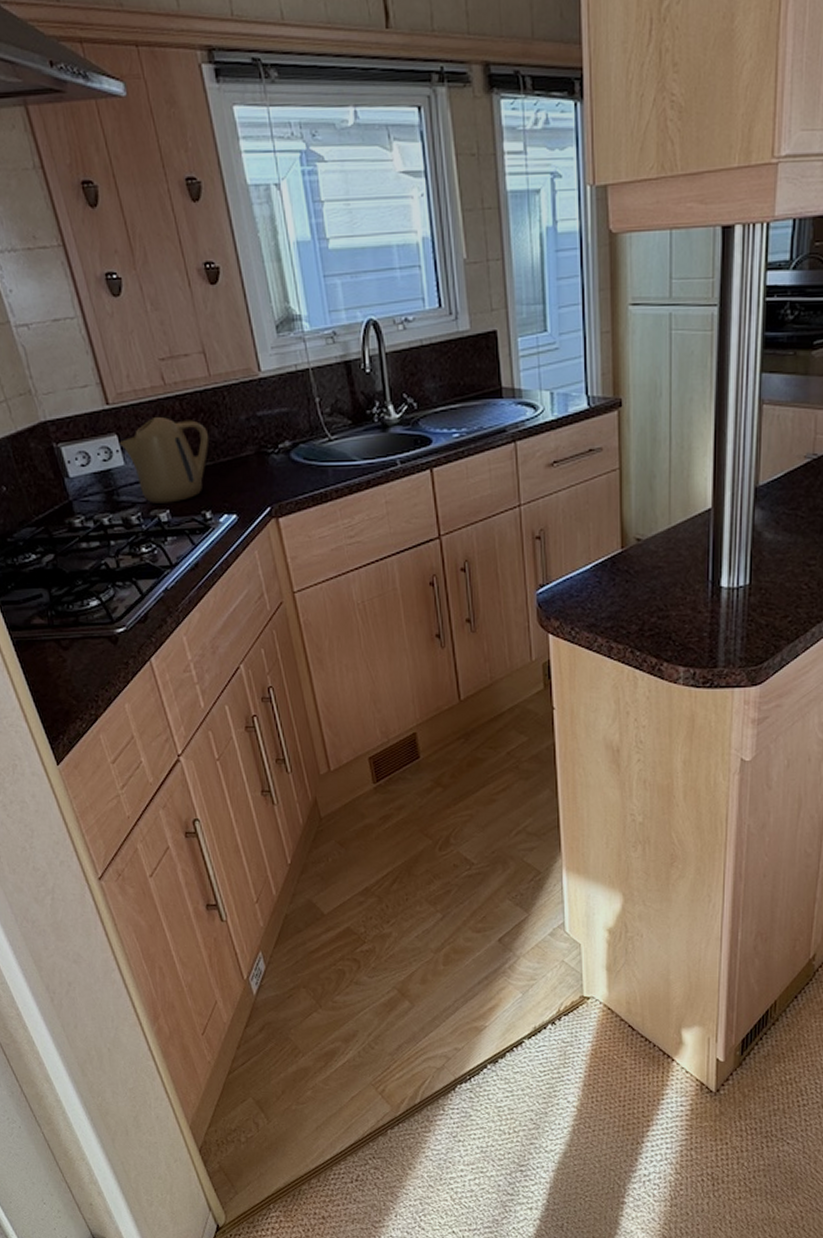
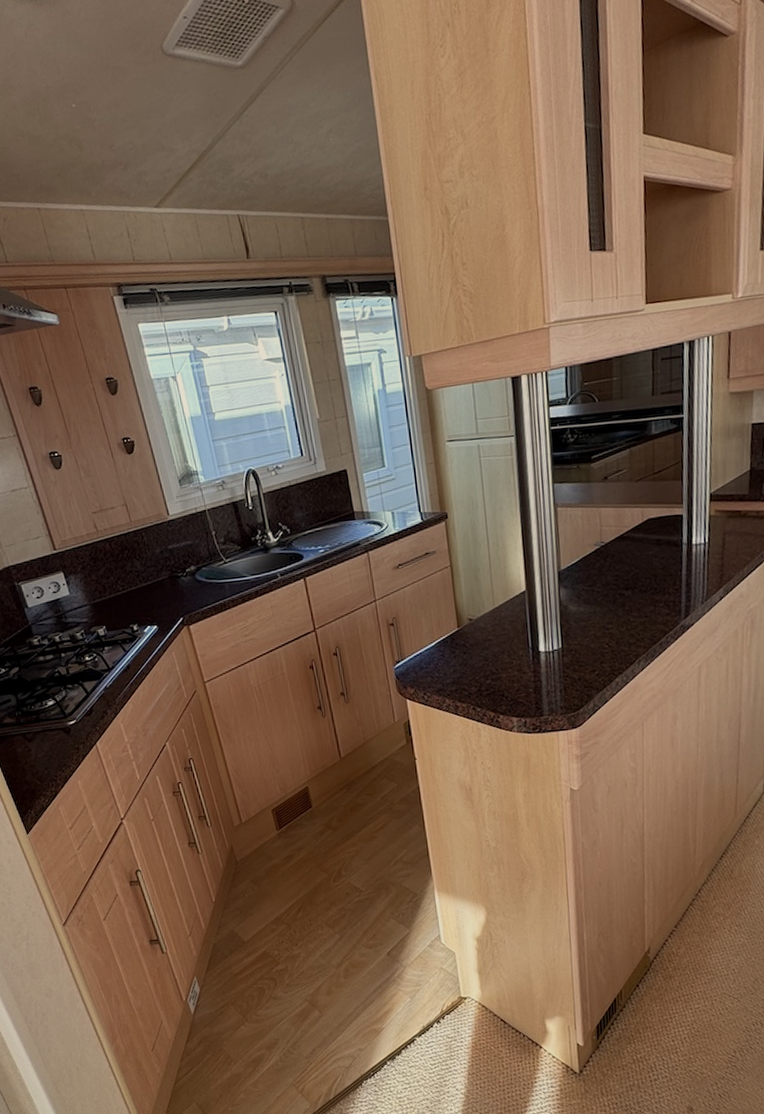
kettle: present [119,417,209,503] -> none [65,556,133,622]

